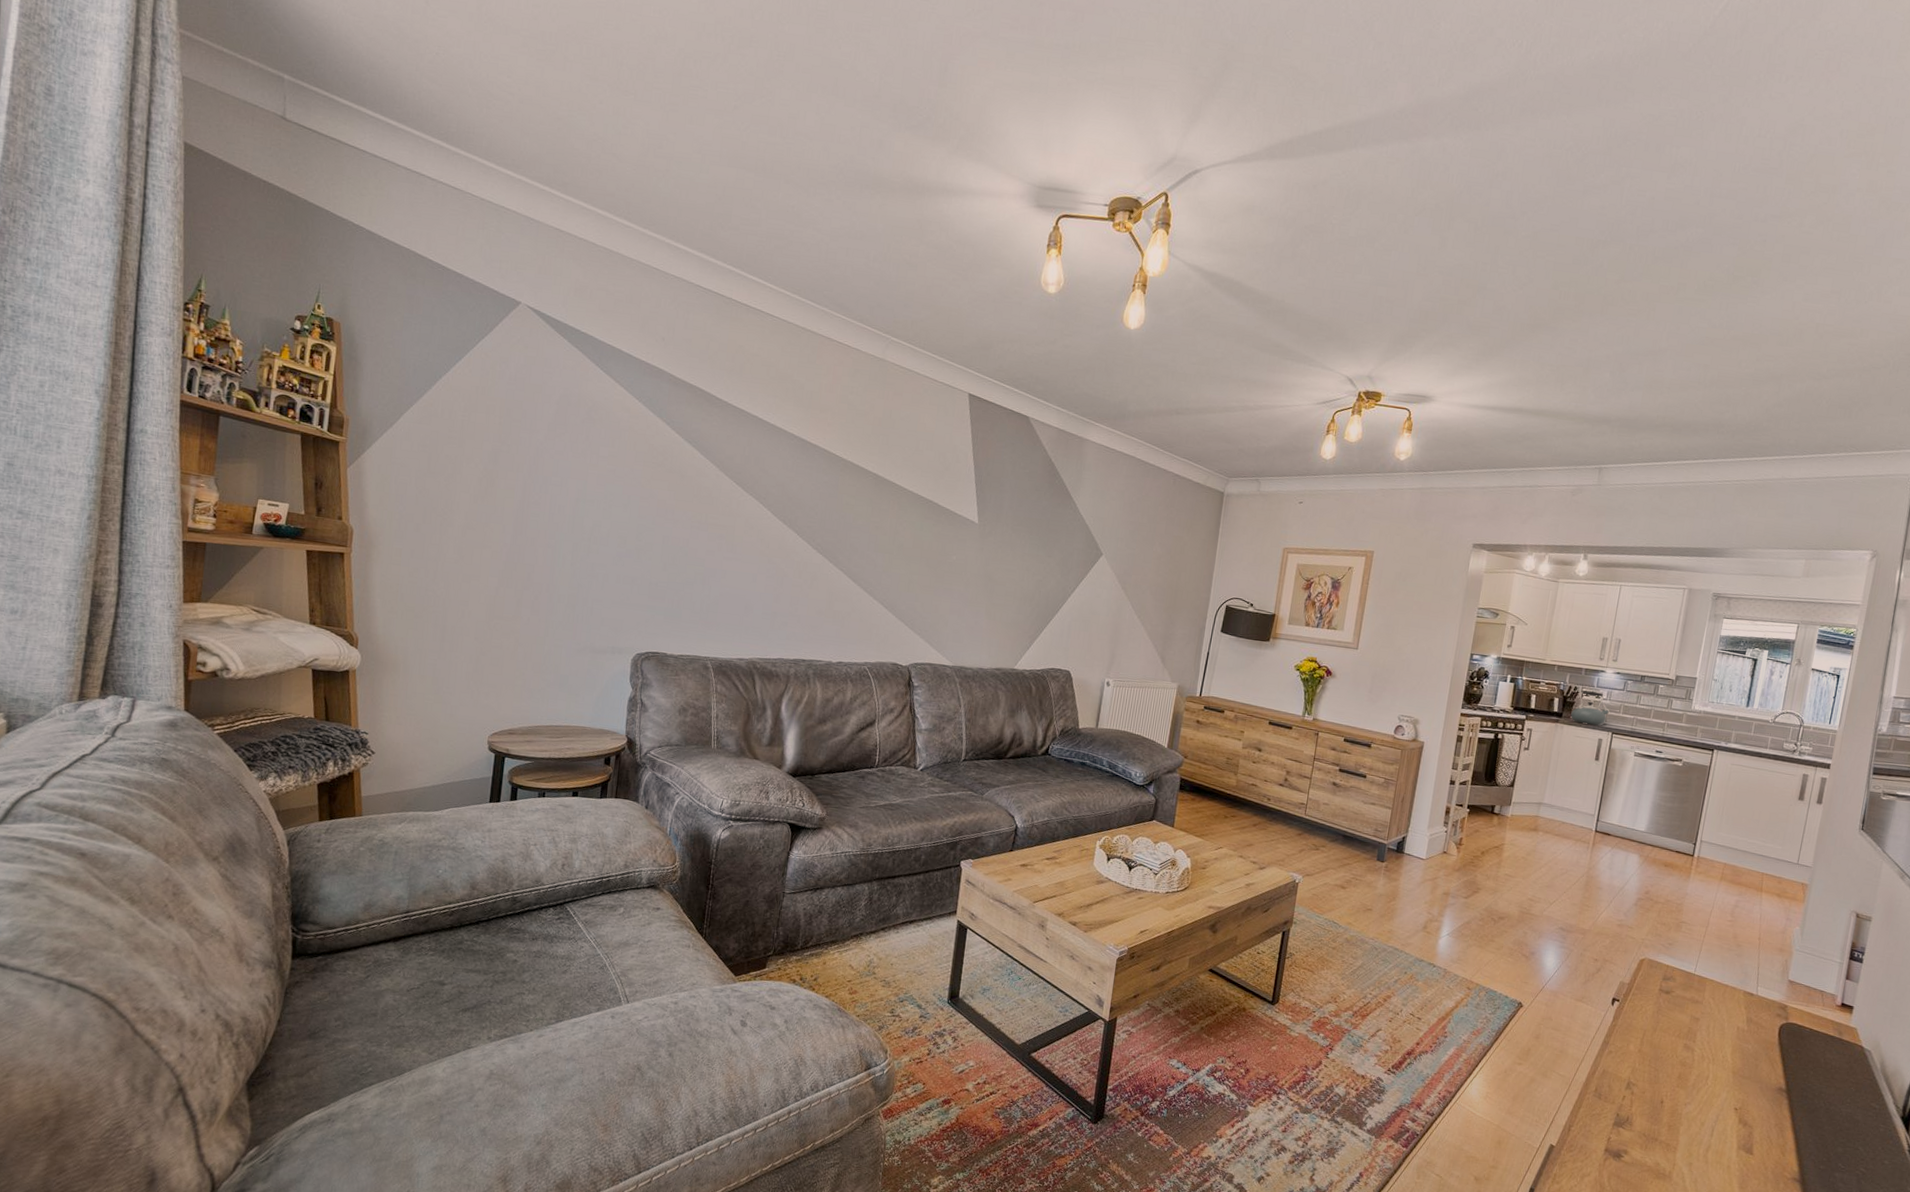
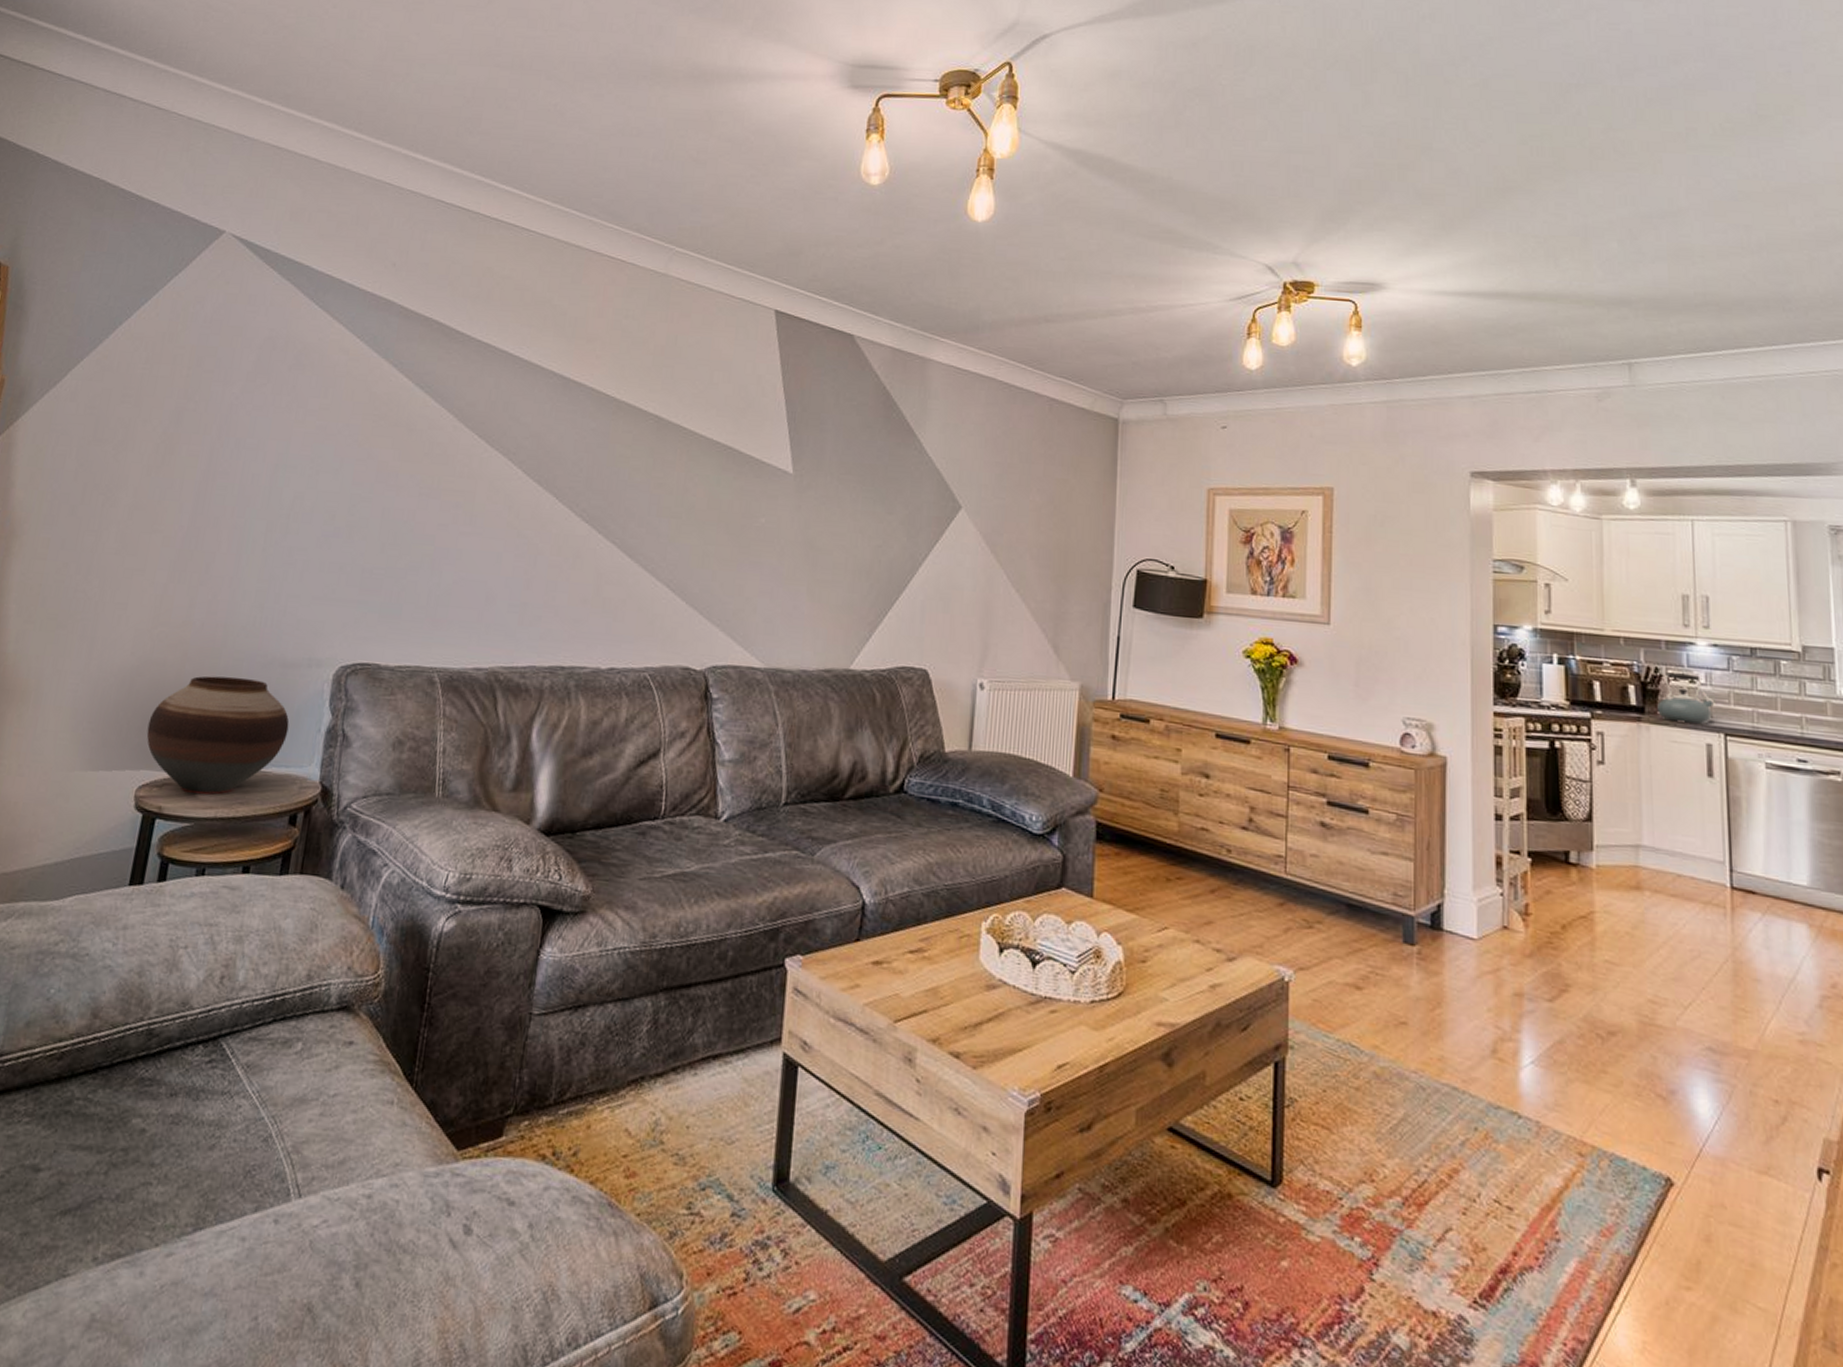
vase: none [492,657,601,742] -> present [146,676,290,795]

